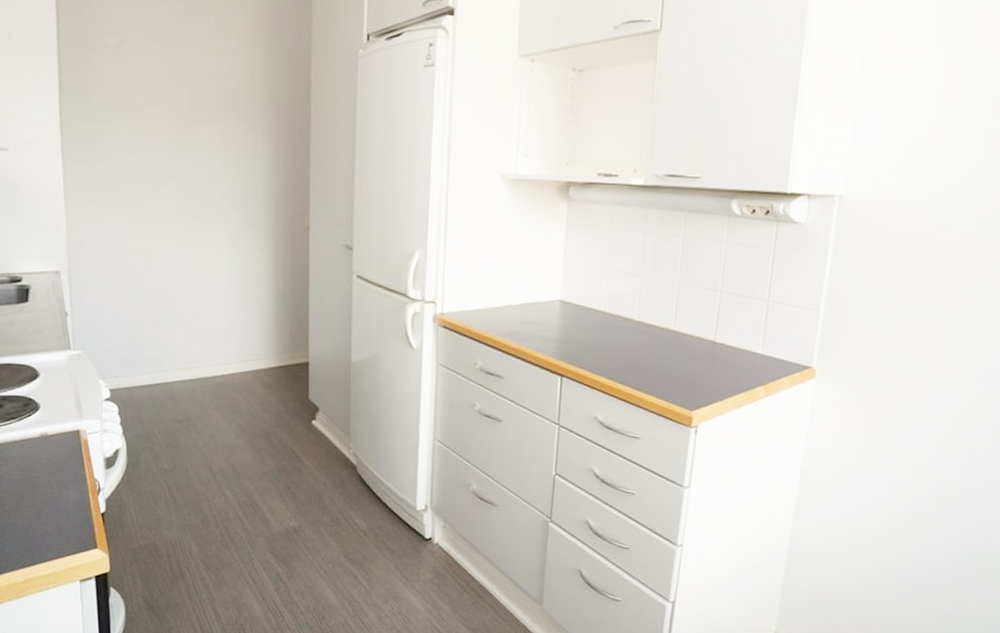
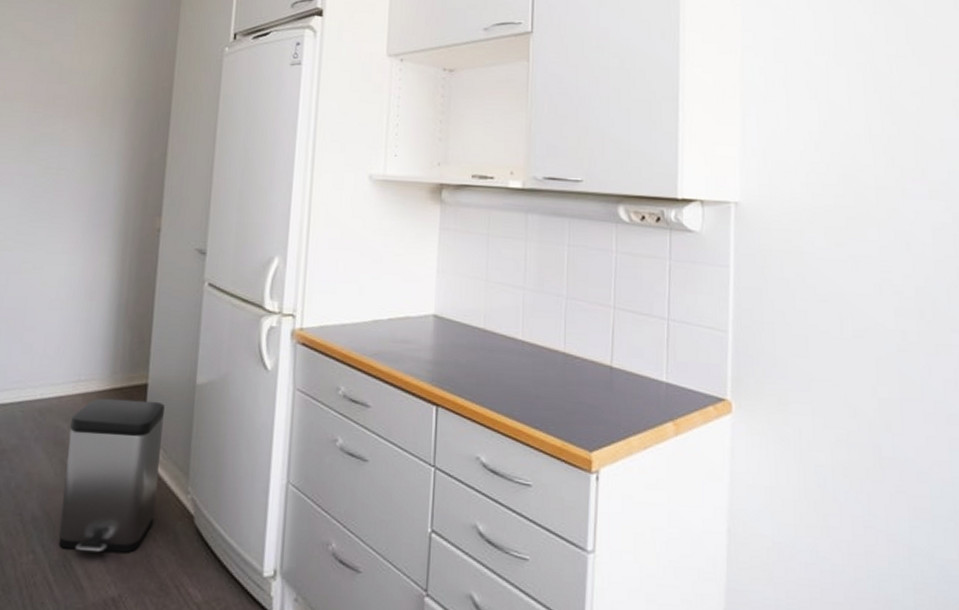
pedal bin: none [244,374,325,496] -> present [58,398,165,554]

